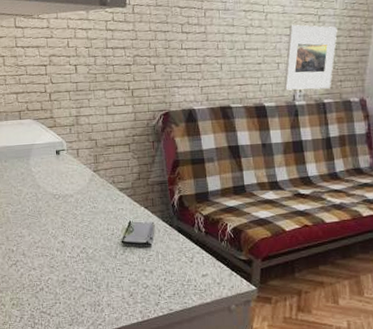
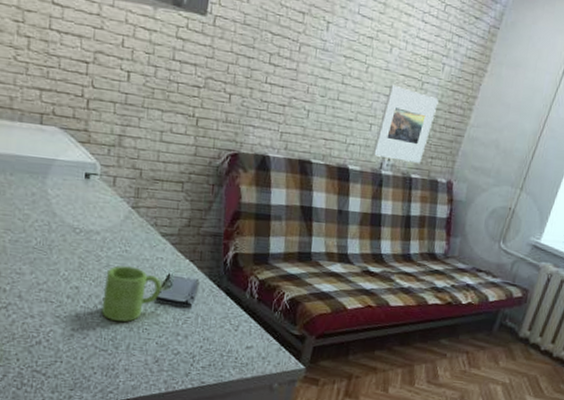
mug: none [82,219,126,266] -> present [101,266,162,322]

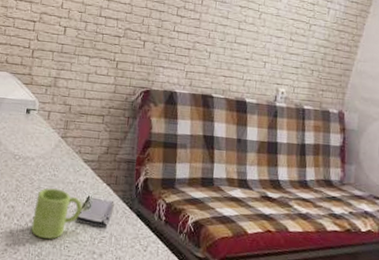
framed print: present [372,84,439,163] -> none [267,27,326,95]

